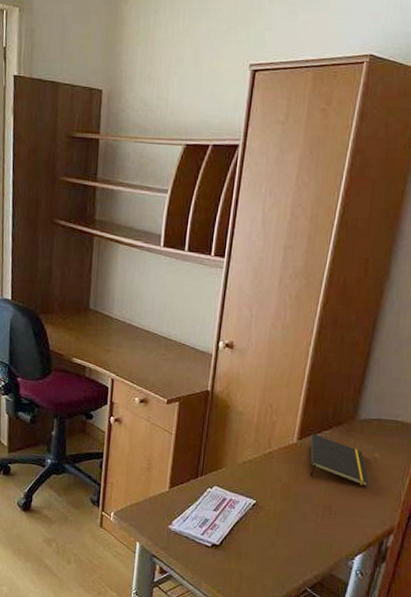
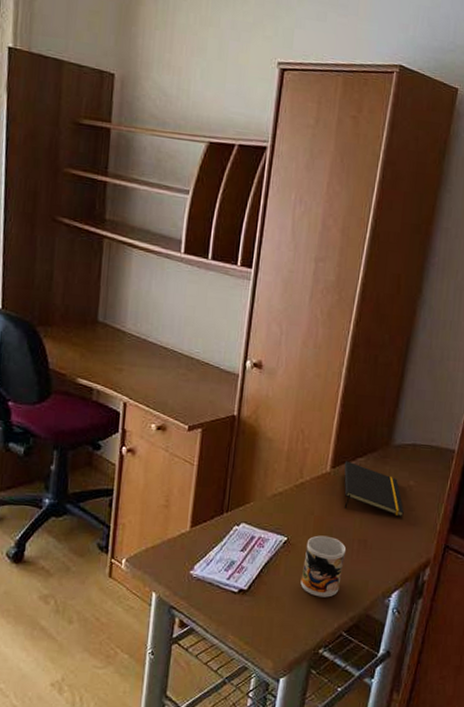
mug: none [268,500,312,556] -> present [300,535,347,598]

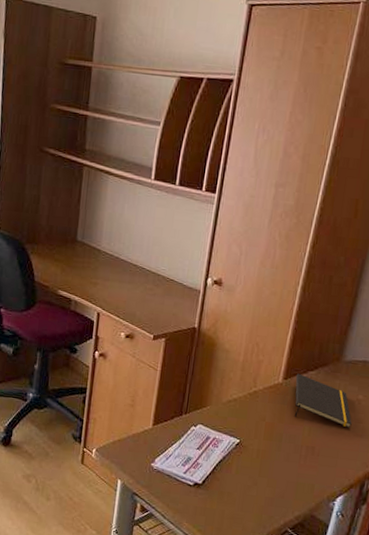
mug: present [300,535,347,598] -> none [250,440,295,497]

